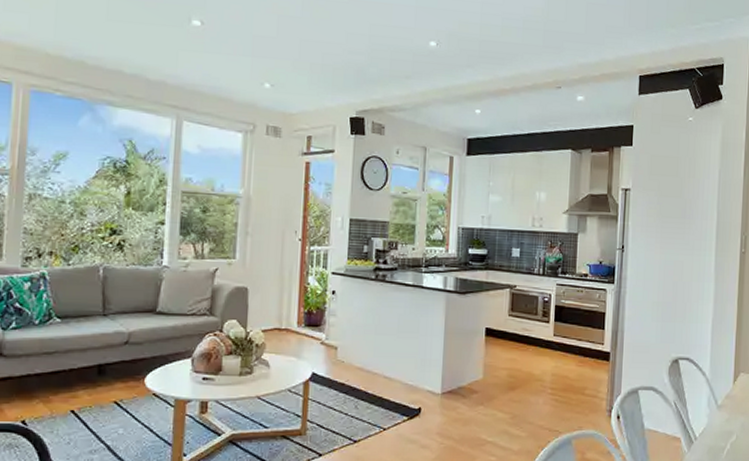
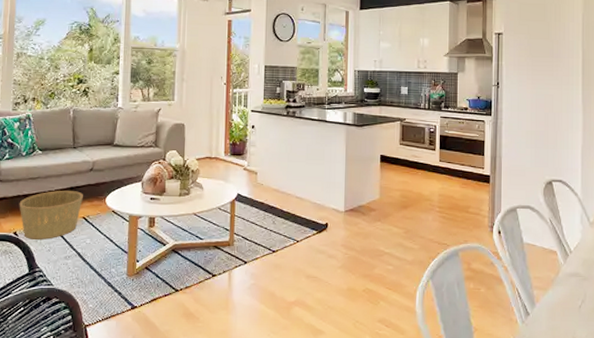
basket: none [29,369,115,430] -> present [19,191,83,240]

